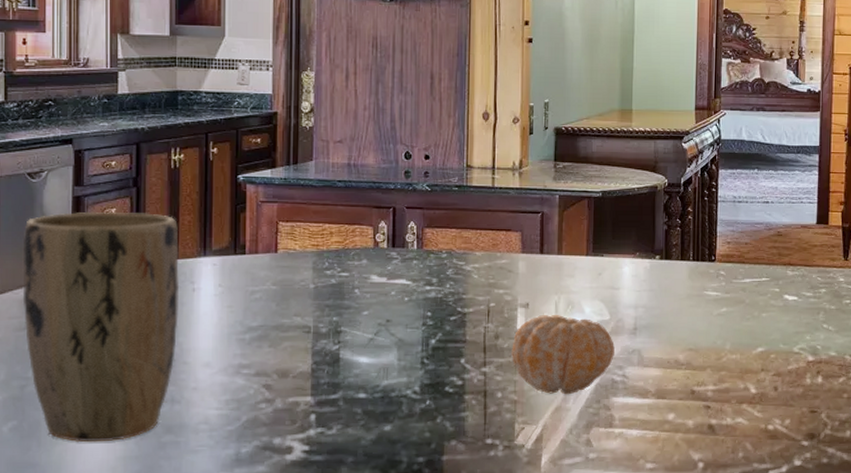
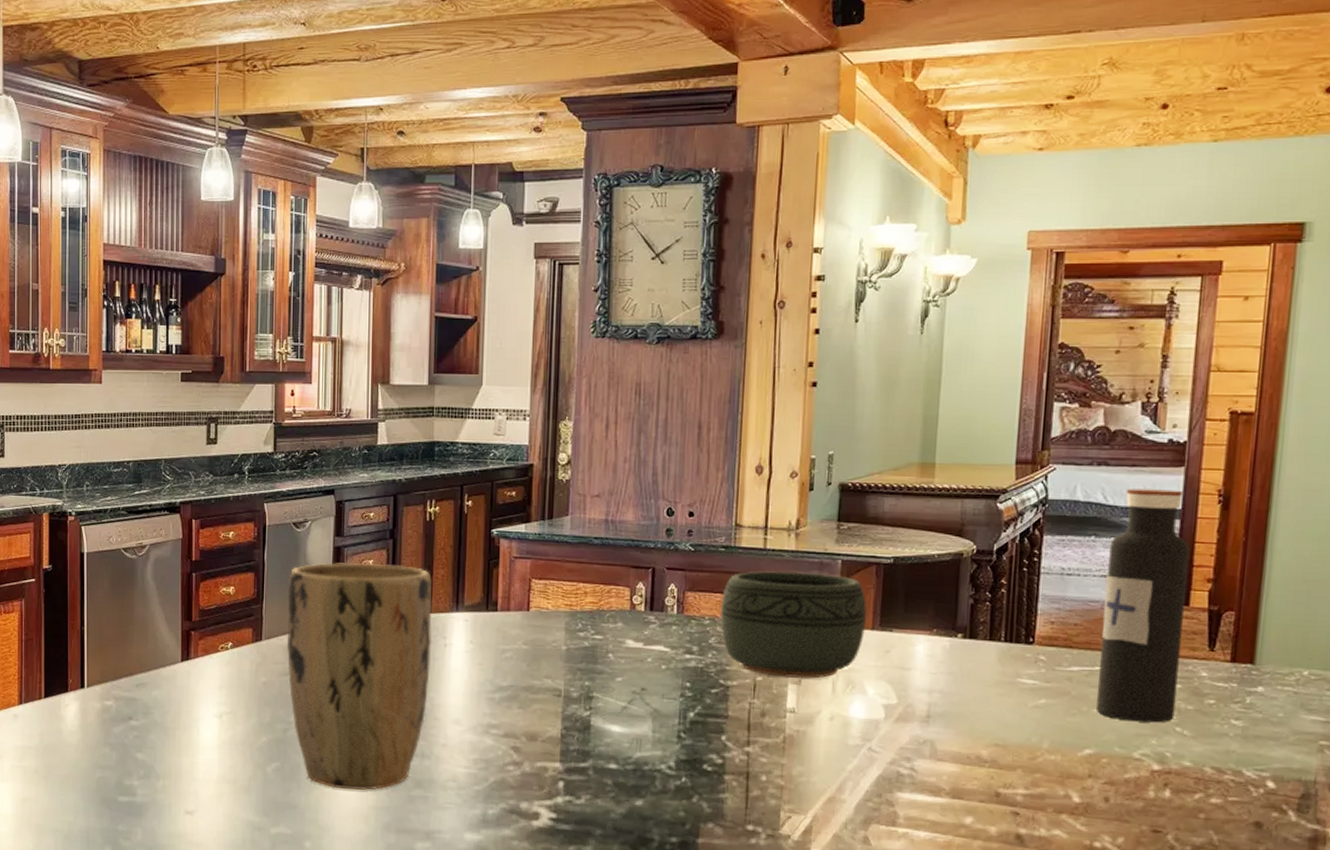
bowl: none [456,207,581,303] -> present [720,571,867,679]
fruit: present [511,315,615,395] -> none [779,694,902,785]
water bottle: none [764,130,827,322] -> present [1095,489,1190,723]

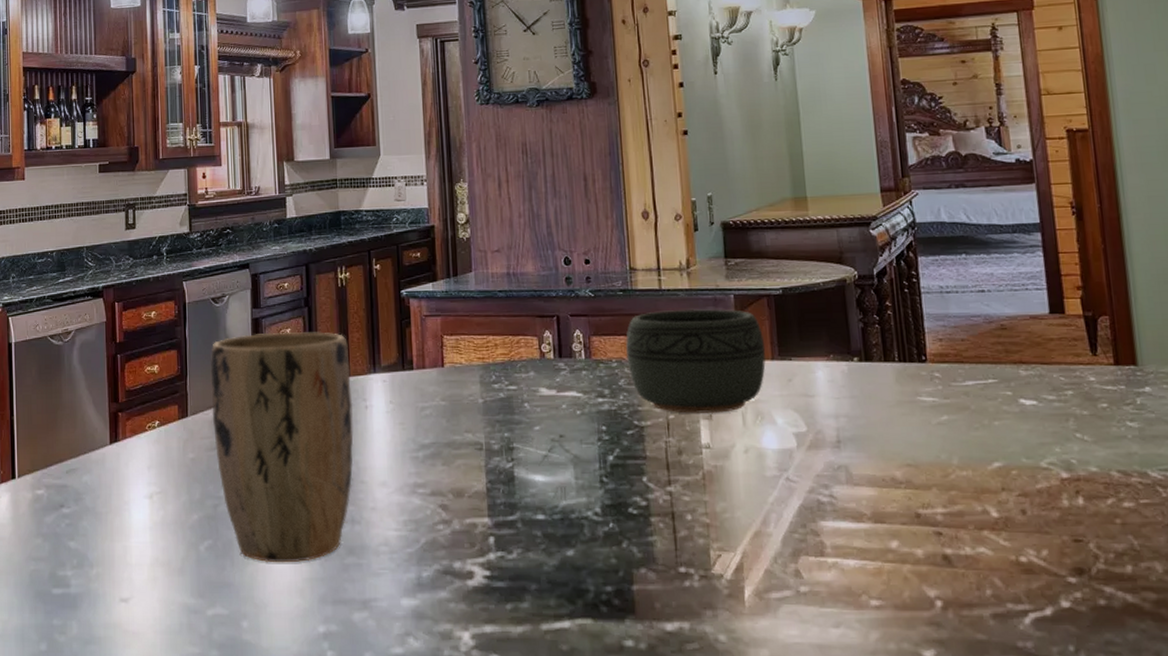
water bottle: present [1095,489,1190,723] -> none [981,205,1072,431]

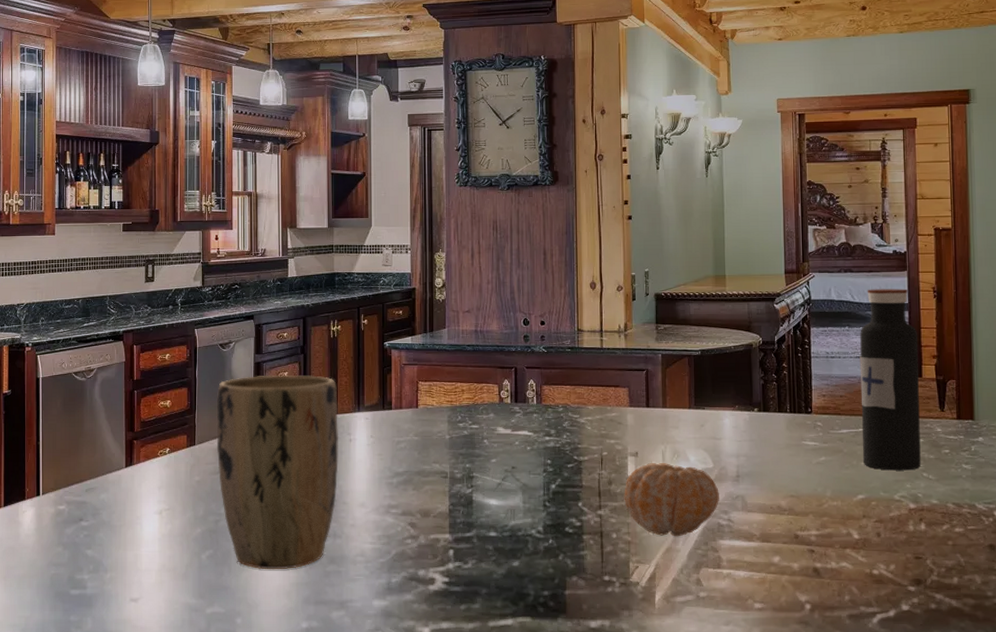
bowl: present [626,309,766,414] -> none [571,365,684,452]
fruit: none [698,427,817,518] -> present [624,463,719,537]
water bottle: none [981,205,1072,431] -> present [859,289,921,471]

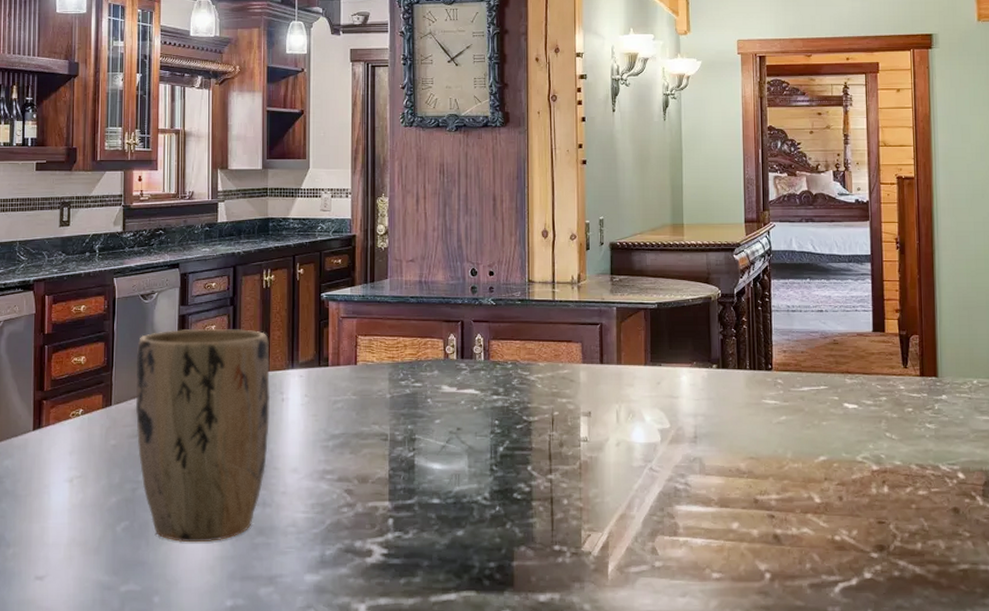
fruit: present [624,463,719,537] -> none [576,423,676,503]
water bottle: present [859,289,921,471] -> none [821,239,884,430]

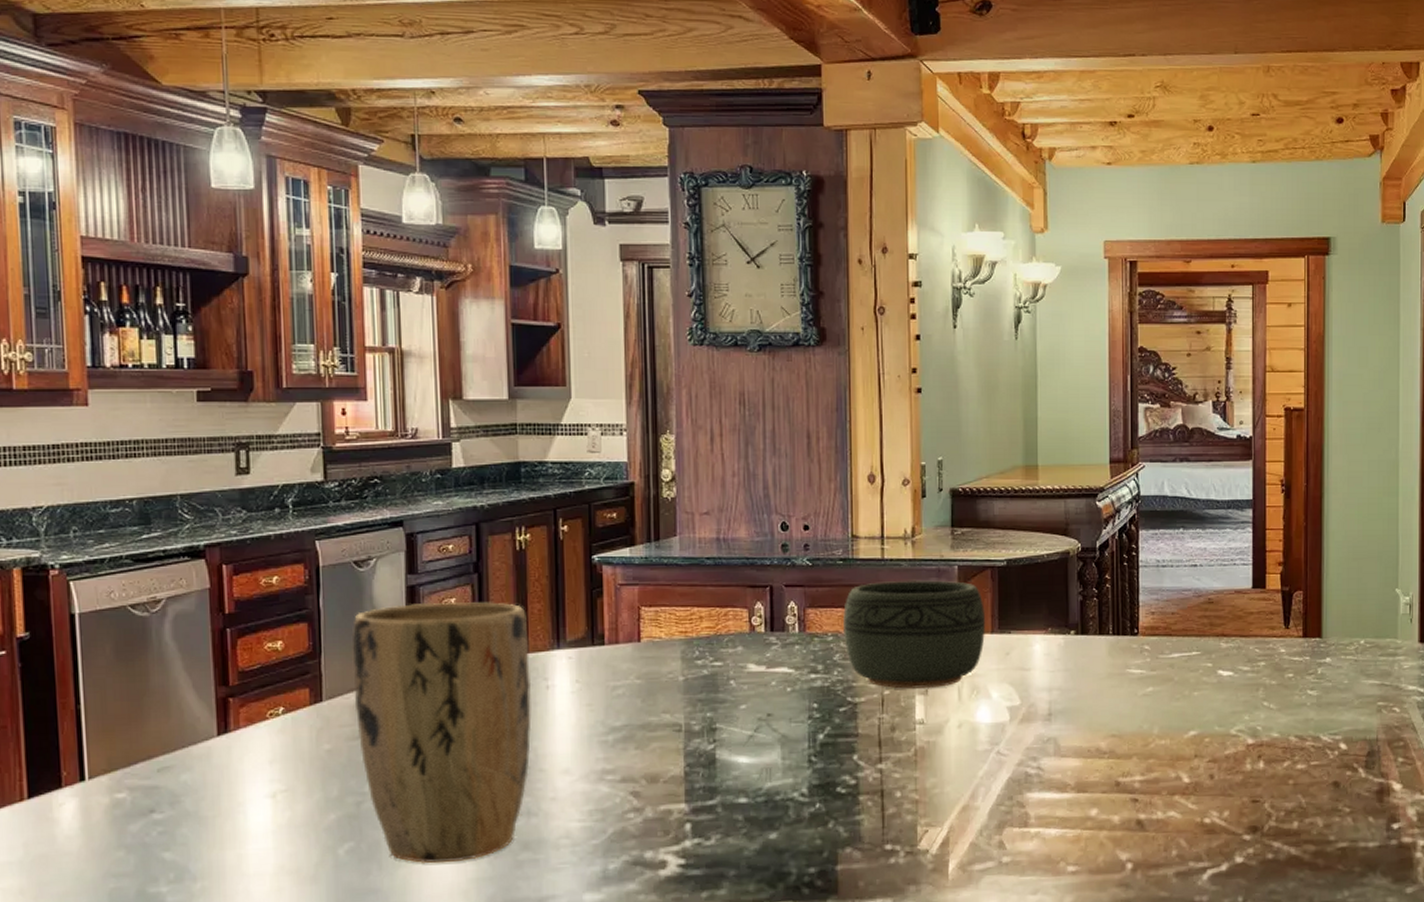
bowl: none [521,319,639,412] -> present [843,580,985,689]

